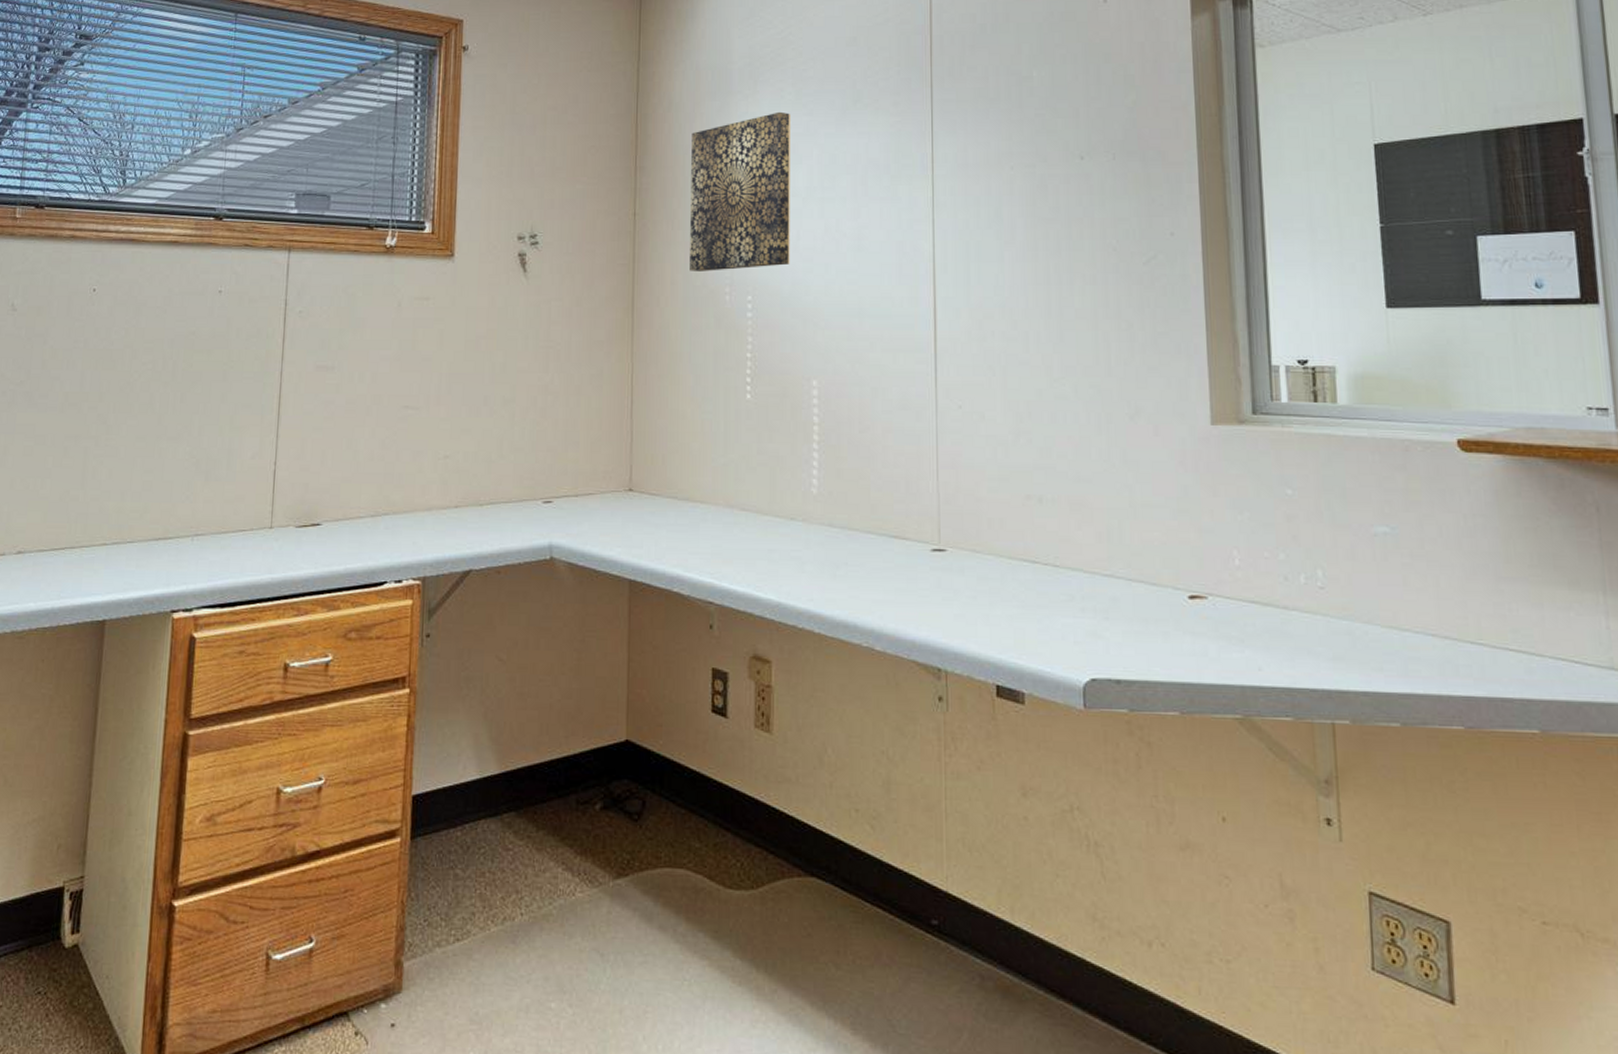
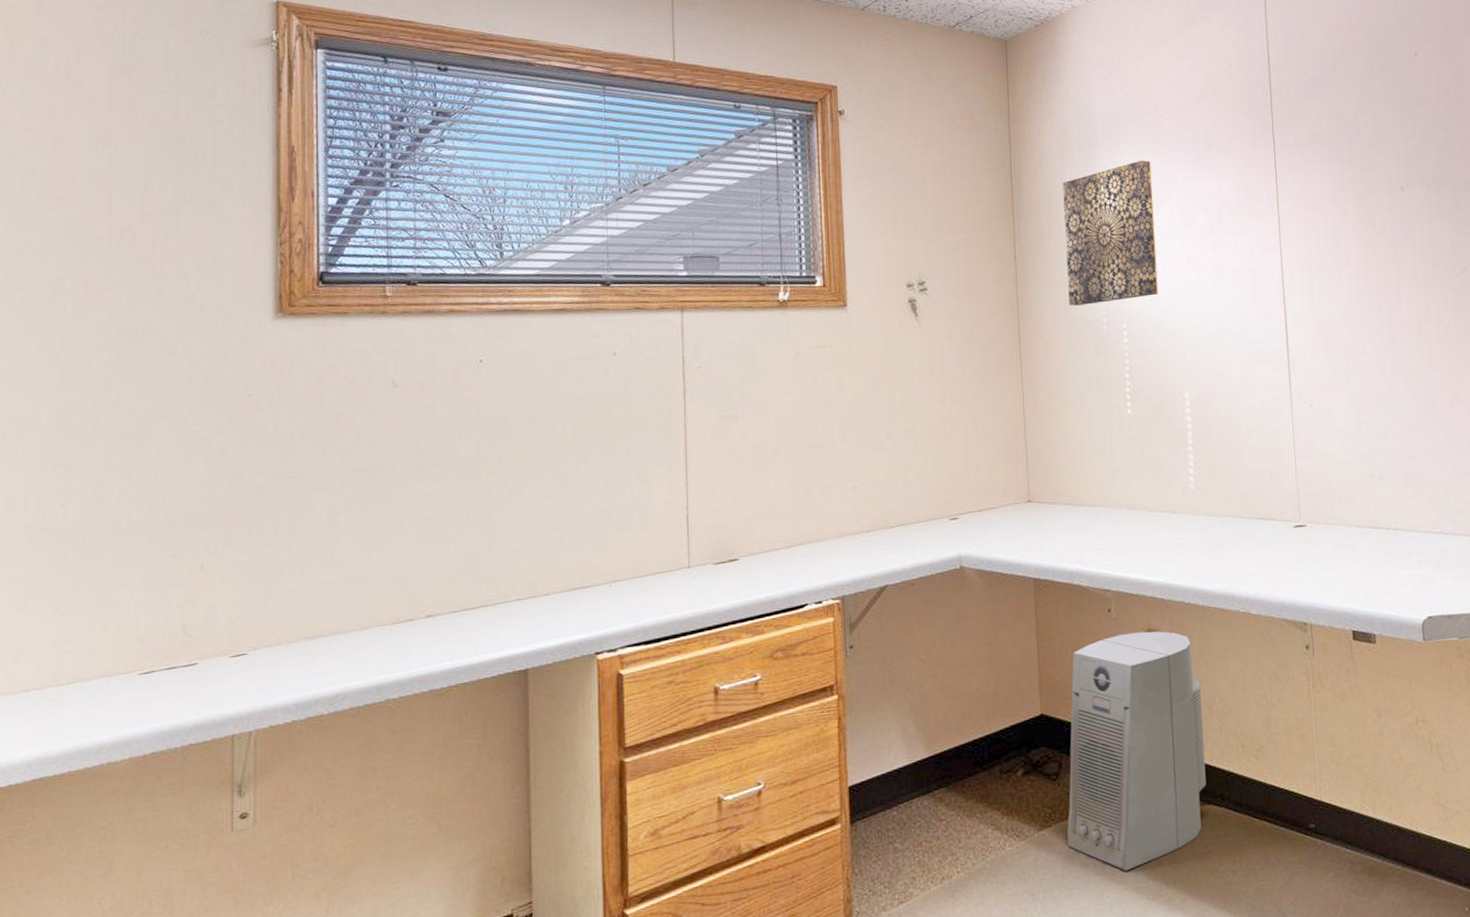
air purifier: none [645,656,810,944] -> present [1067,631,1206,871]

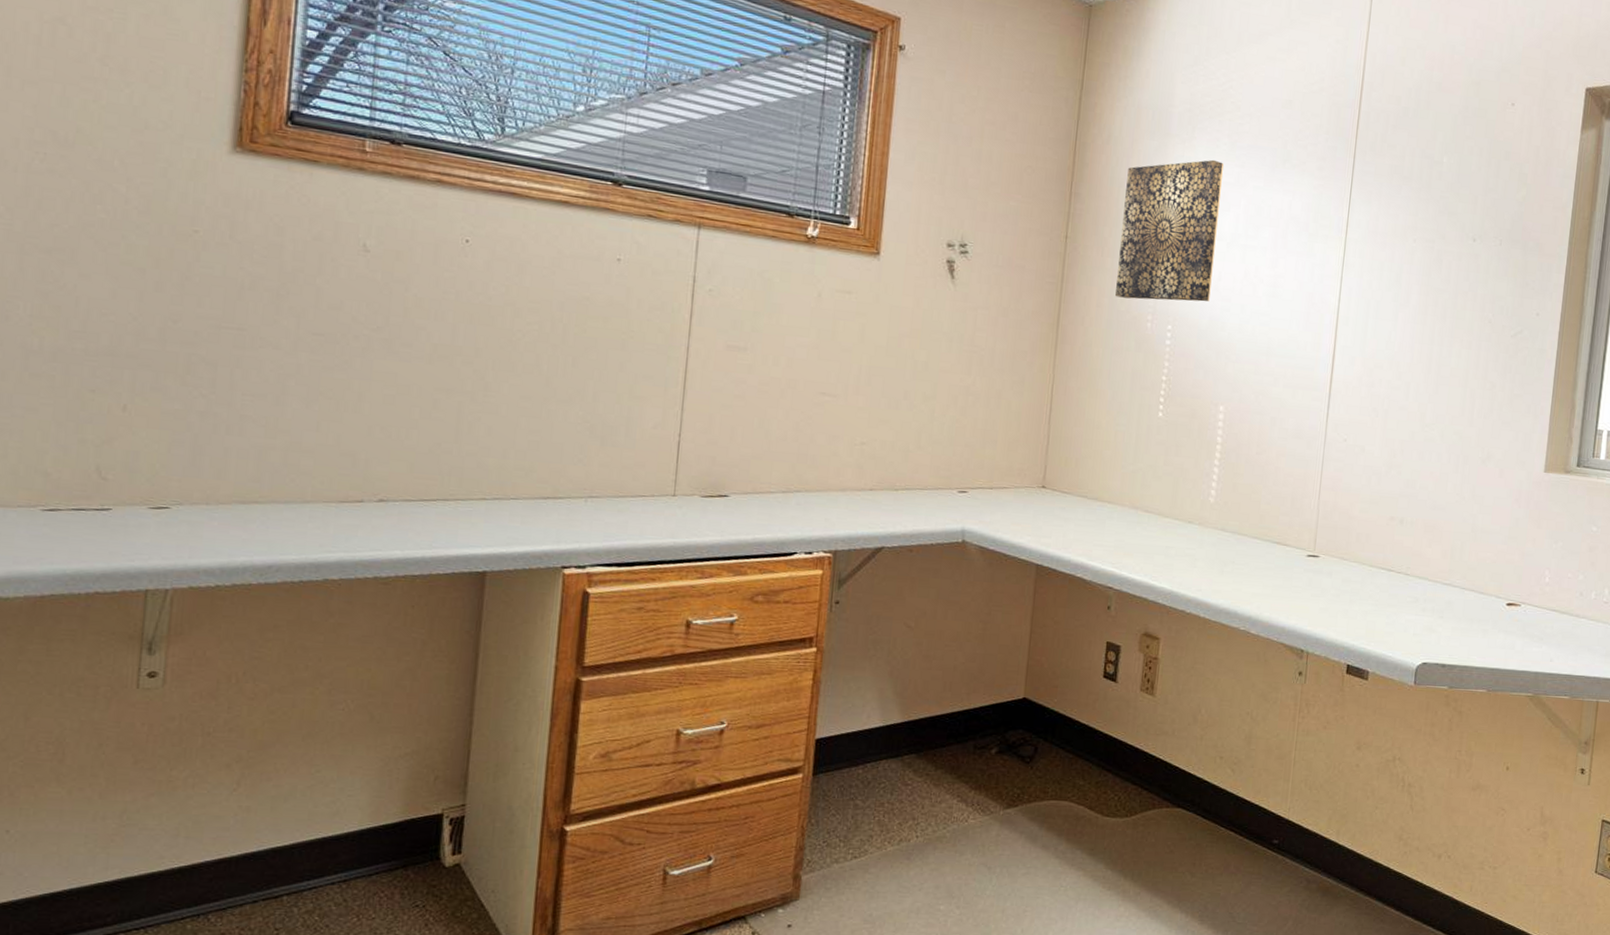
air purifier: present [1067,631,1206,871] -> none [1031,632,1189,859]

